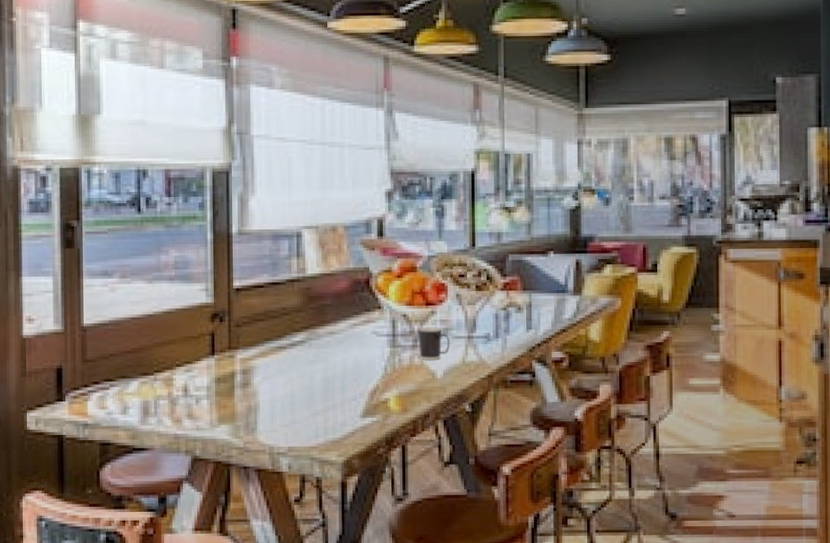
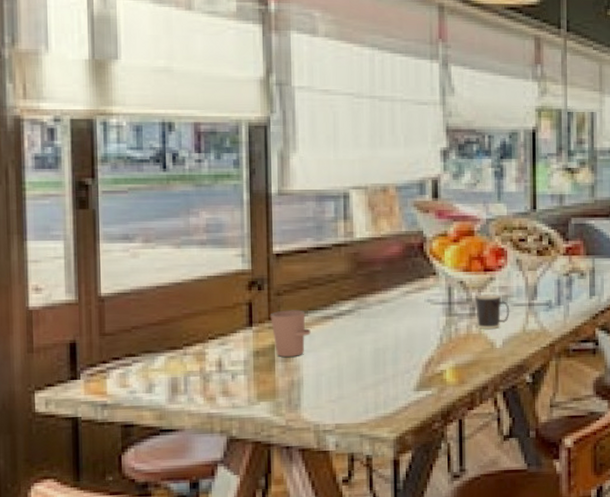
cup: none [231,340,267,383] -> present [271,310,311,357]

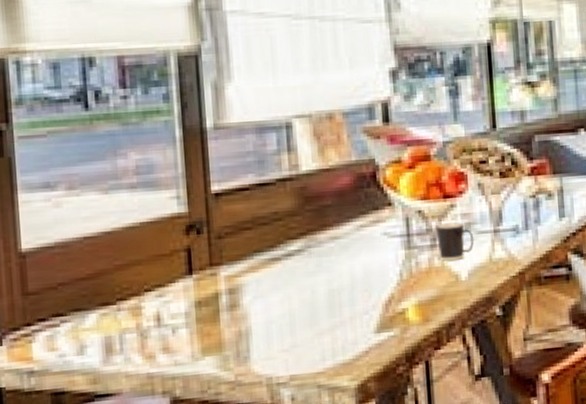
cup: present [271,310,311,357] -> none [212,252,258,306]

